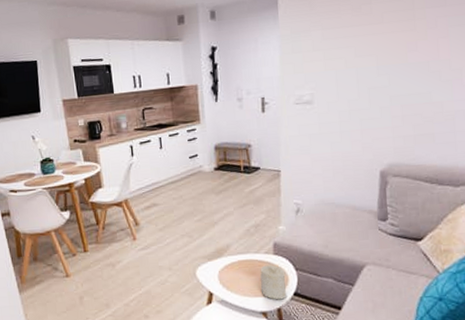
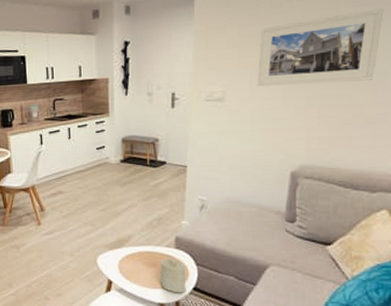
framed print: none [342,9,456,88] -> present [256,8,384,87]

